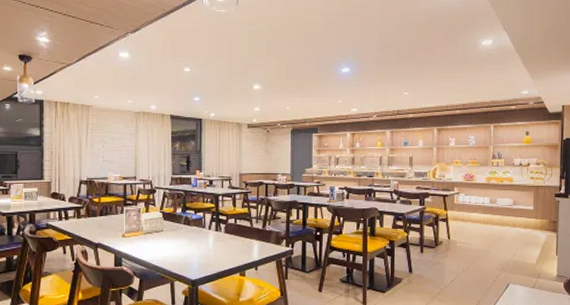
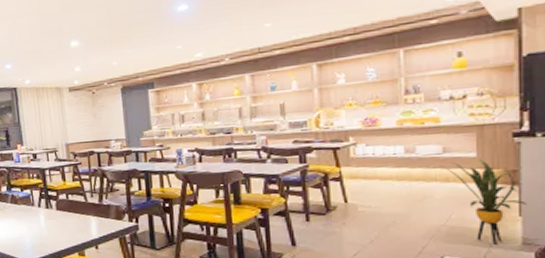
house plant: none [511,212,561,276] -> present [440,160,527,245]

